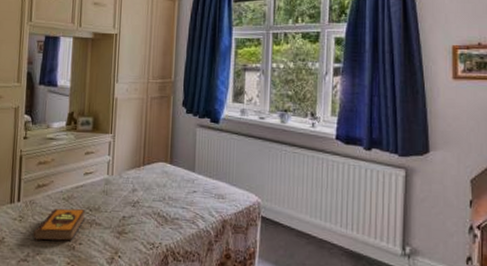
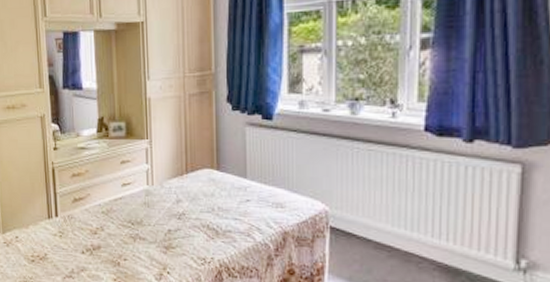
hardback book: present [33,208,86,241] -> none [75,222,128,257]

